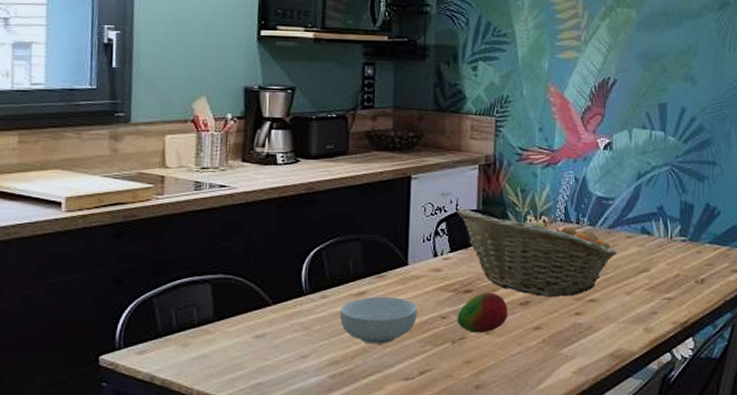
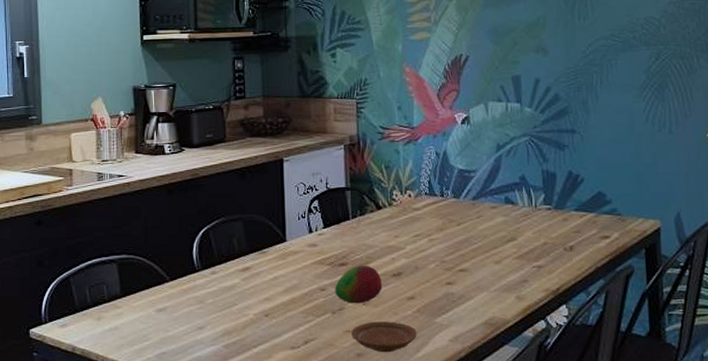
cereal bowl: present [340,296,418,344] -> none [229,271,298,316]
fruit basket: present [457,208,618,297] -> none [327,186,484,268]
plate: none [471,352,541,385] -> present [351,321,417,353]

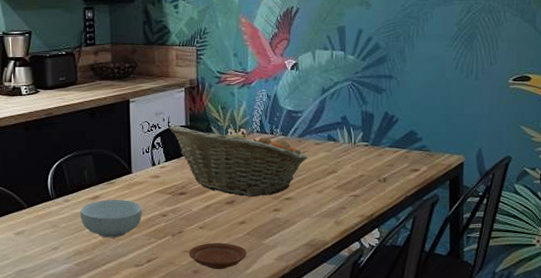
cereal bowl: none [229,271,298,316] -> present [80,199,142,238]
fruit basket: none [327,186,484,268] -> present [169,125,308,196]
fruit: present [335,265,383,304] -> none [175,194,217,228]

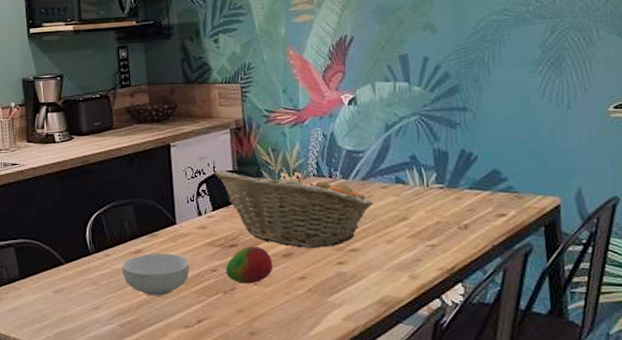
fruit: none [175,194,217,228] -> present [226,246,273,284]
plate: present [189,243,247,270] -> none [243,300,310,332]

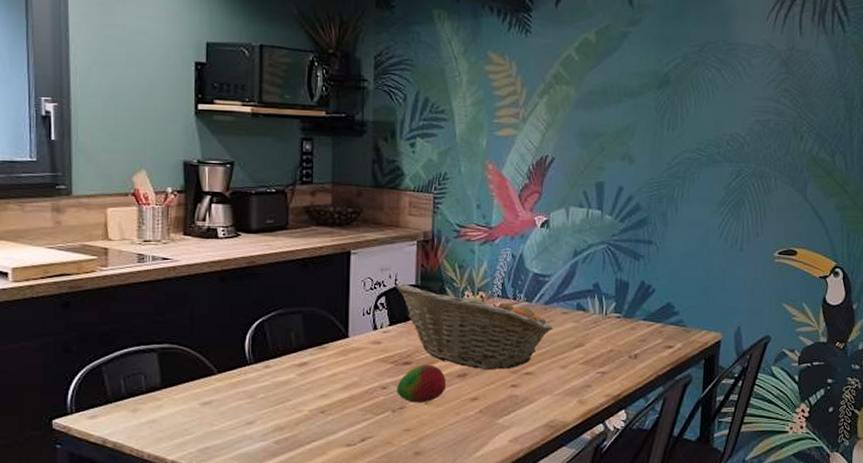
cereal bowl: present [122,253,190,296] -> none [283,367,358,412]

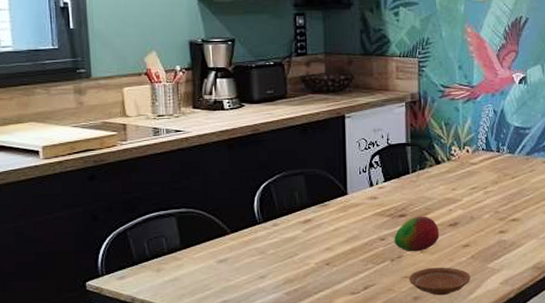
fruit basket: present [396,283,554,369] -> none [388,142,536,218]
plate: none [411,421,478,452] -> present [409,267,471,296]

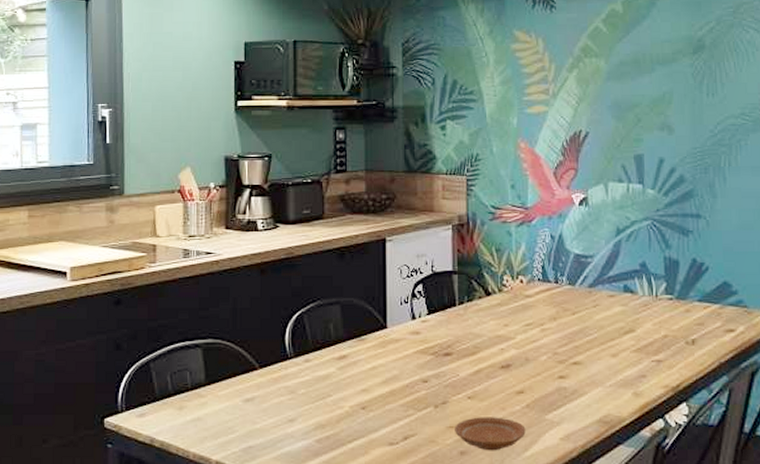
fruit: present [394,216,440,252] -> none [438,355,490,398]

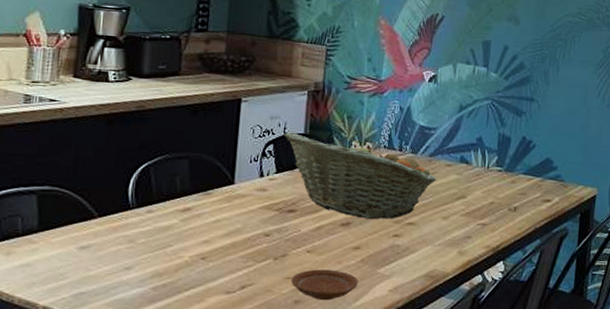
fruit basket: none [433,270,600,359] -> present [285,132,437,219]

